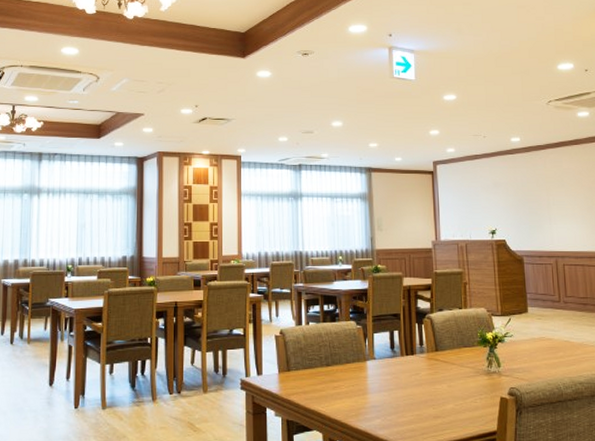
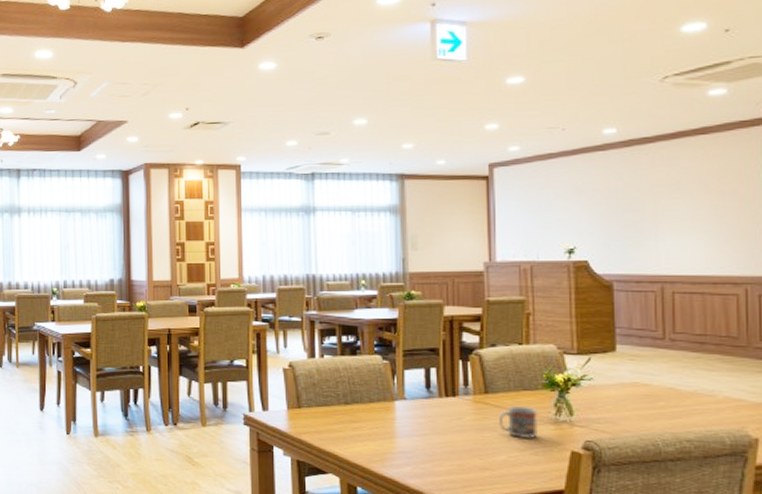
cup: none [447,361,475,389] -> present [499,406,537,439]

